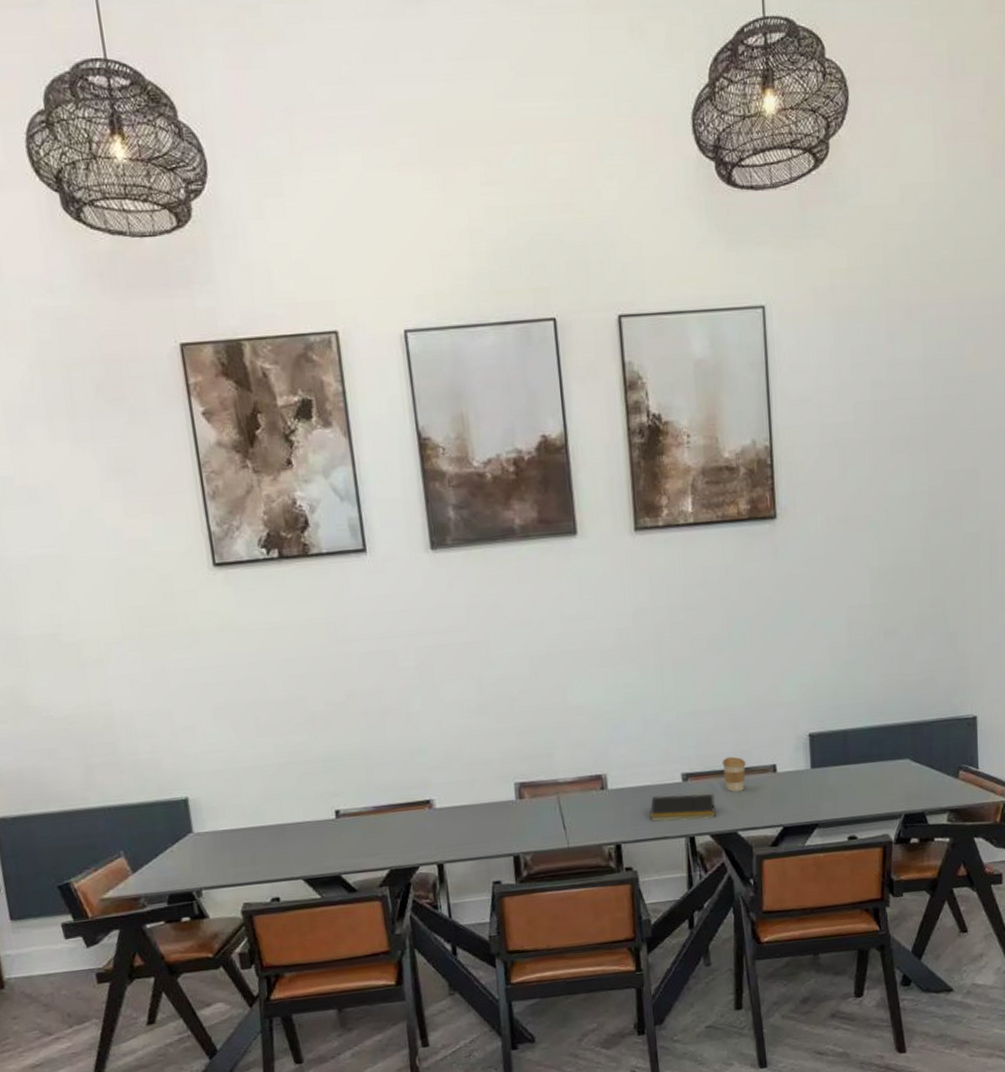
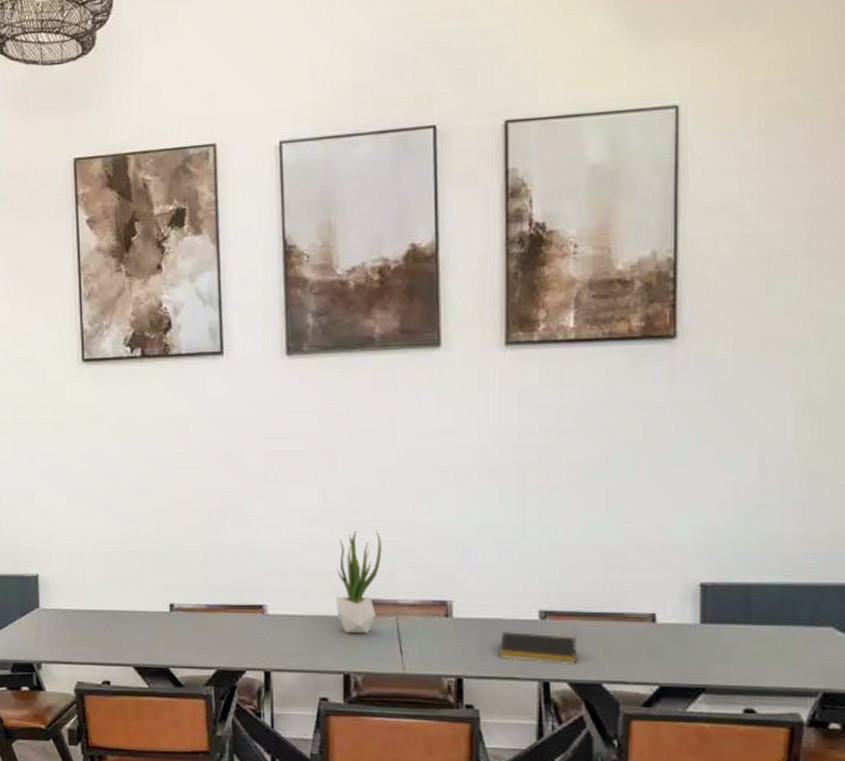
potted plant: none [498,715,540,816] -> present [336,530,382,634]
coffee cup: present [722,756,746,792] -> none [589,598,618,638]

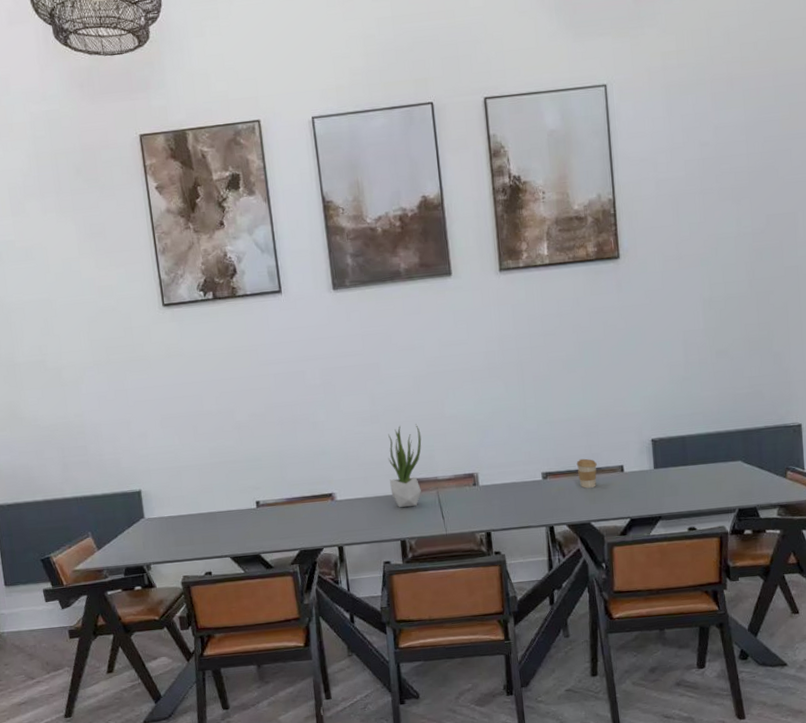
notepad: present [498,630,576,664] -> none [515,489,571,513]
coffee cup: none [589,598,618,638] -> present [576,458,597,488]

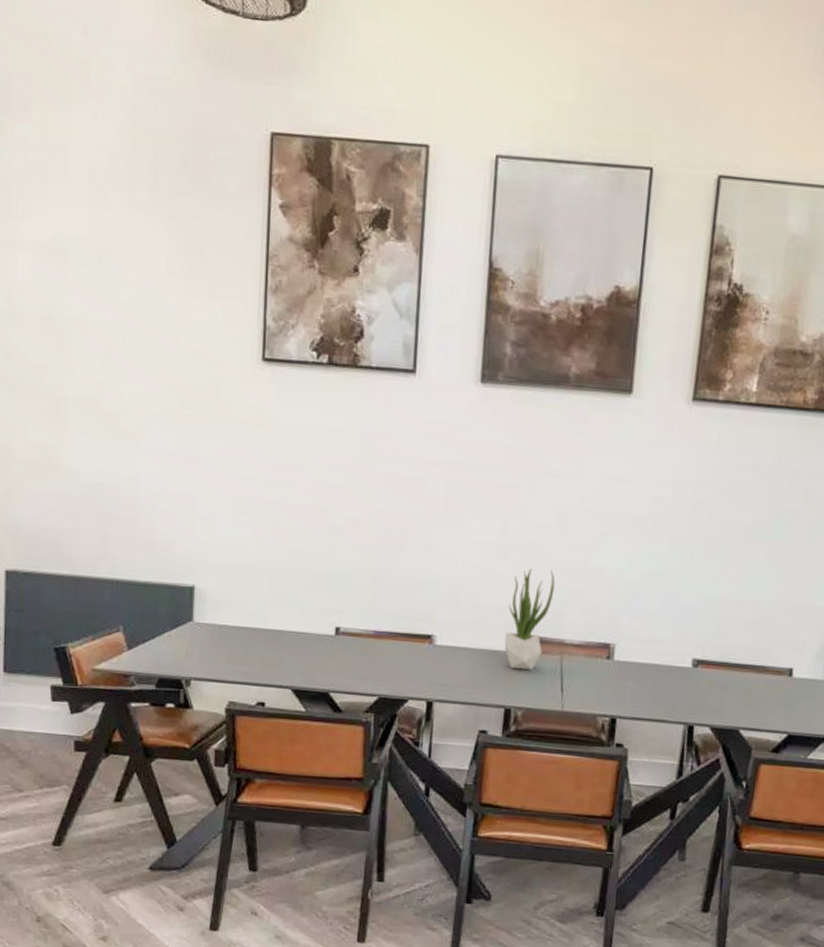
coffee cup: present [576,458,597,488] -> none [736,651,762,689]

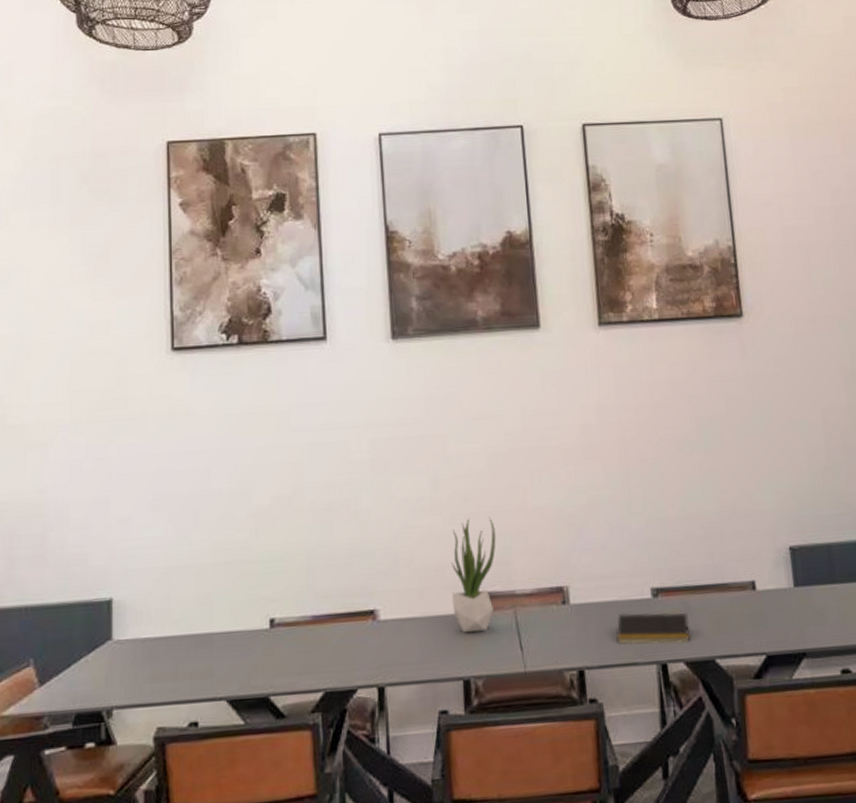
notepad: none [651,675,722,711] -> present [616,612,690,644]

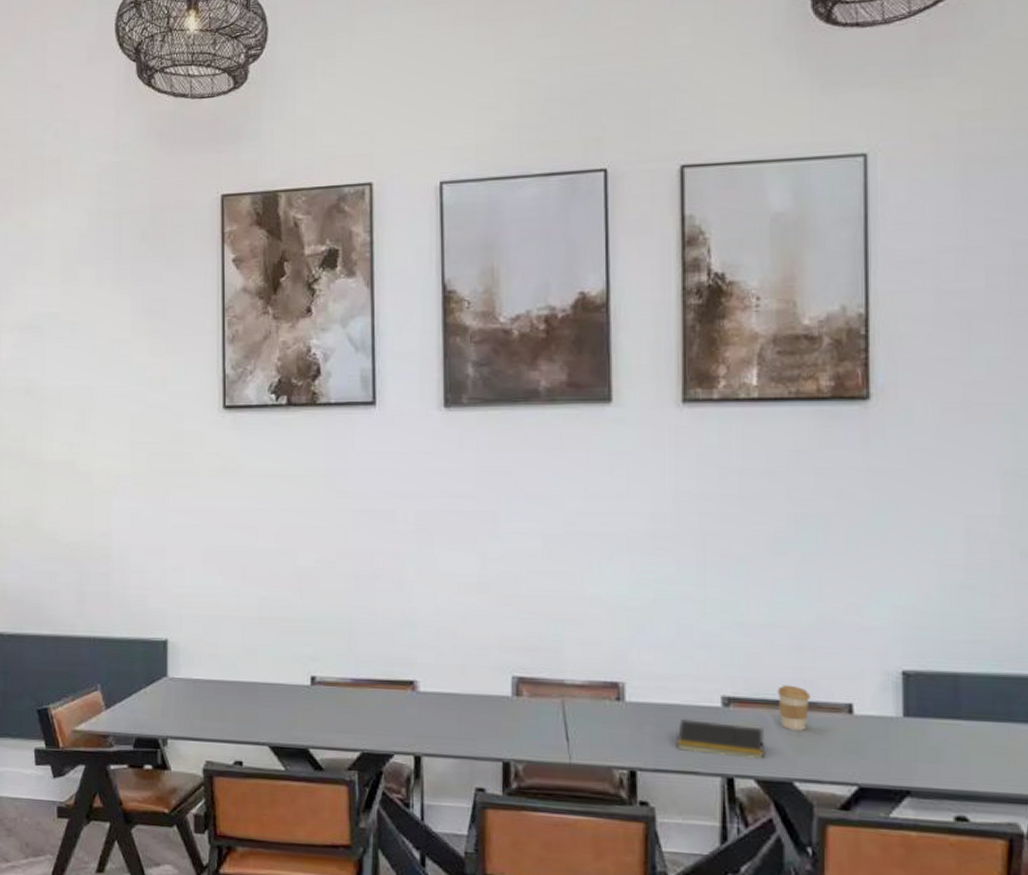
potted plant: present [451,517,496,632] -> none [496,601,547,717]
coffee cup: none [695,570,722,611] -> present [777,685,810,730]

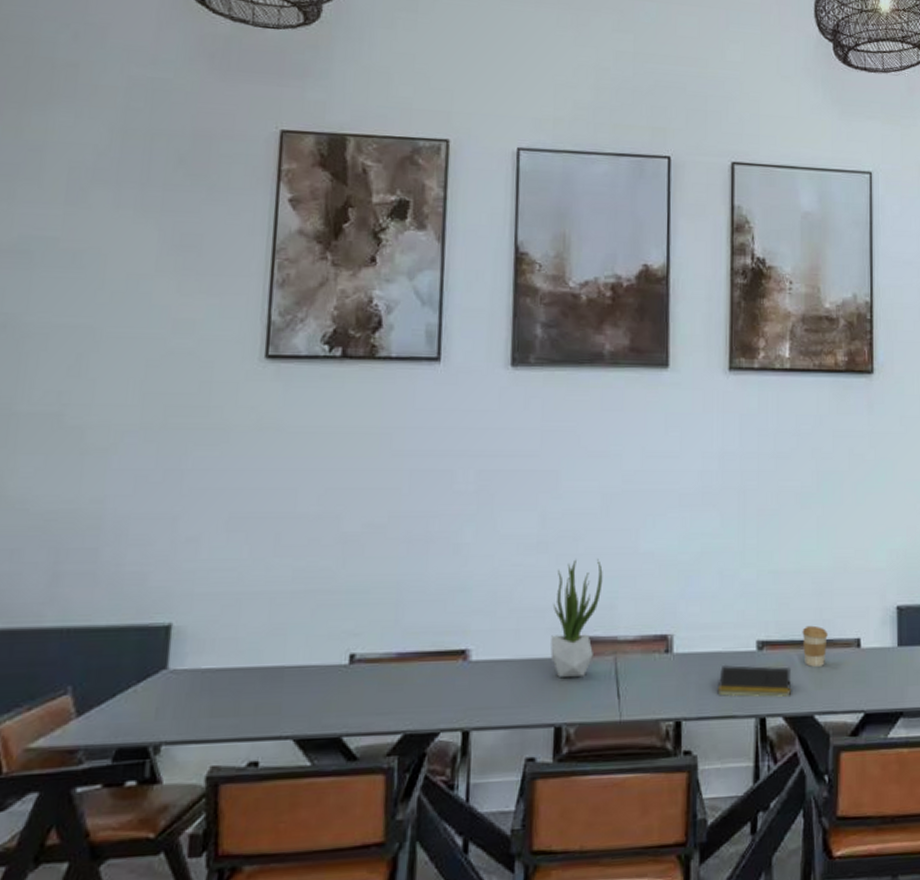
potted plant: none [496,601,547,717] -> present [550,559,603,678]

